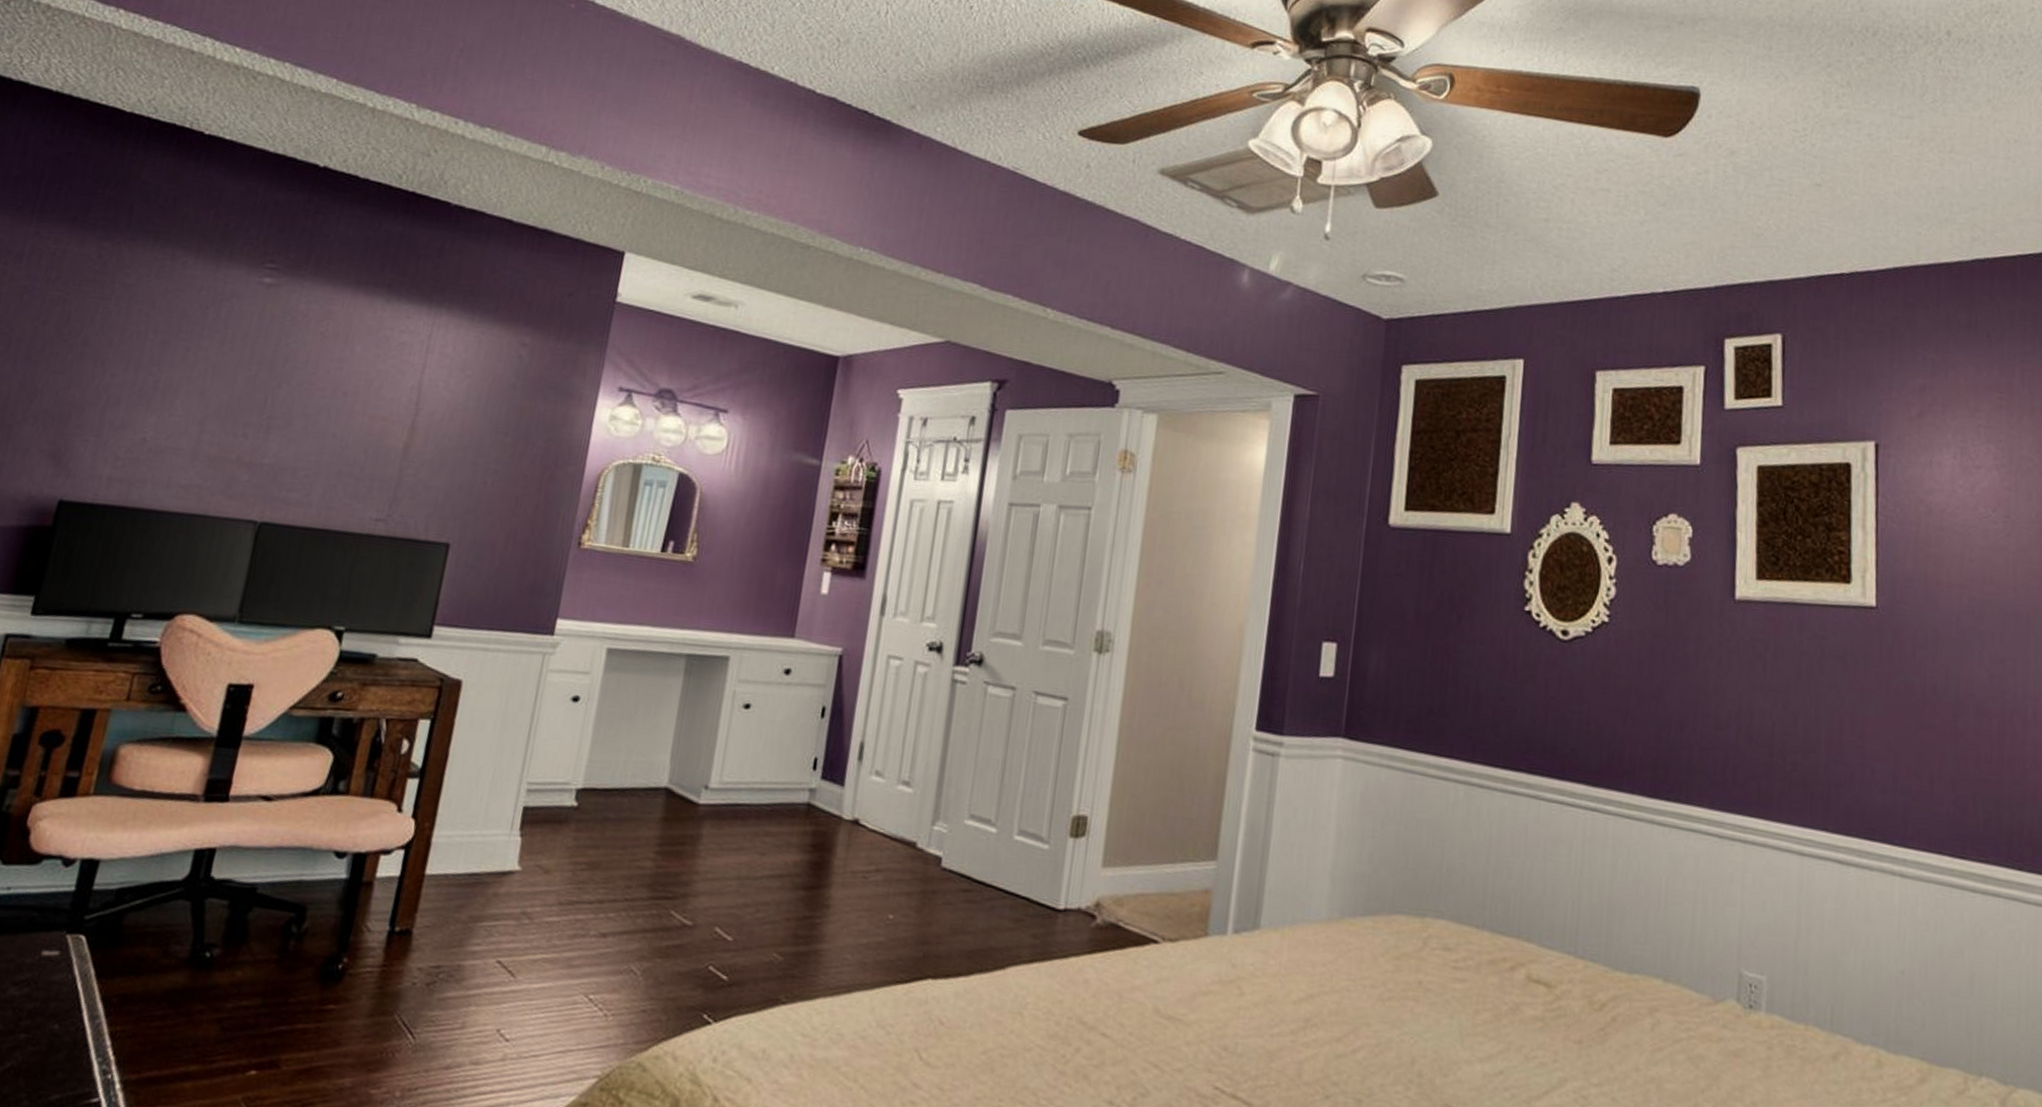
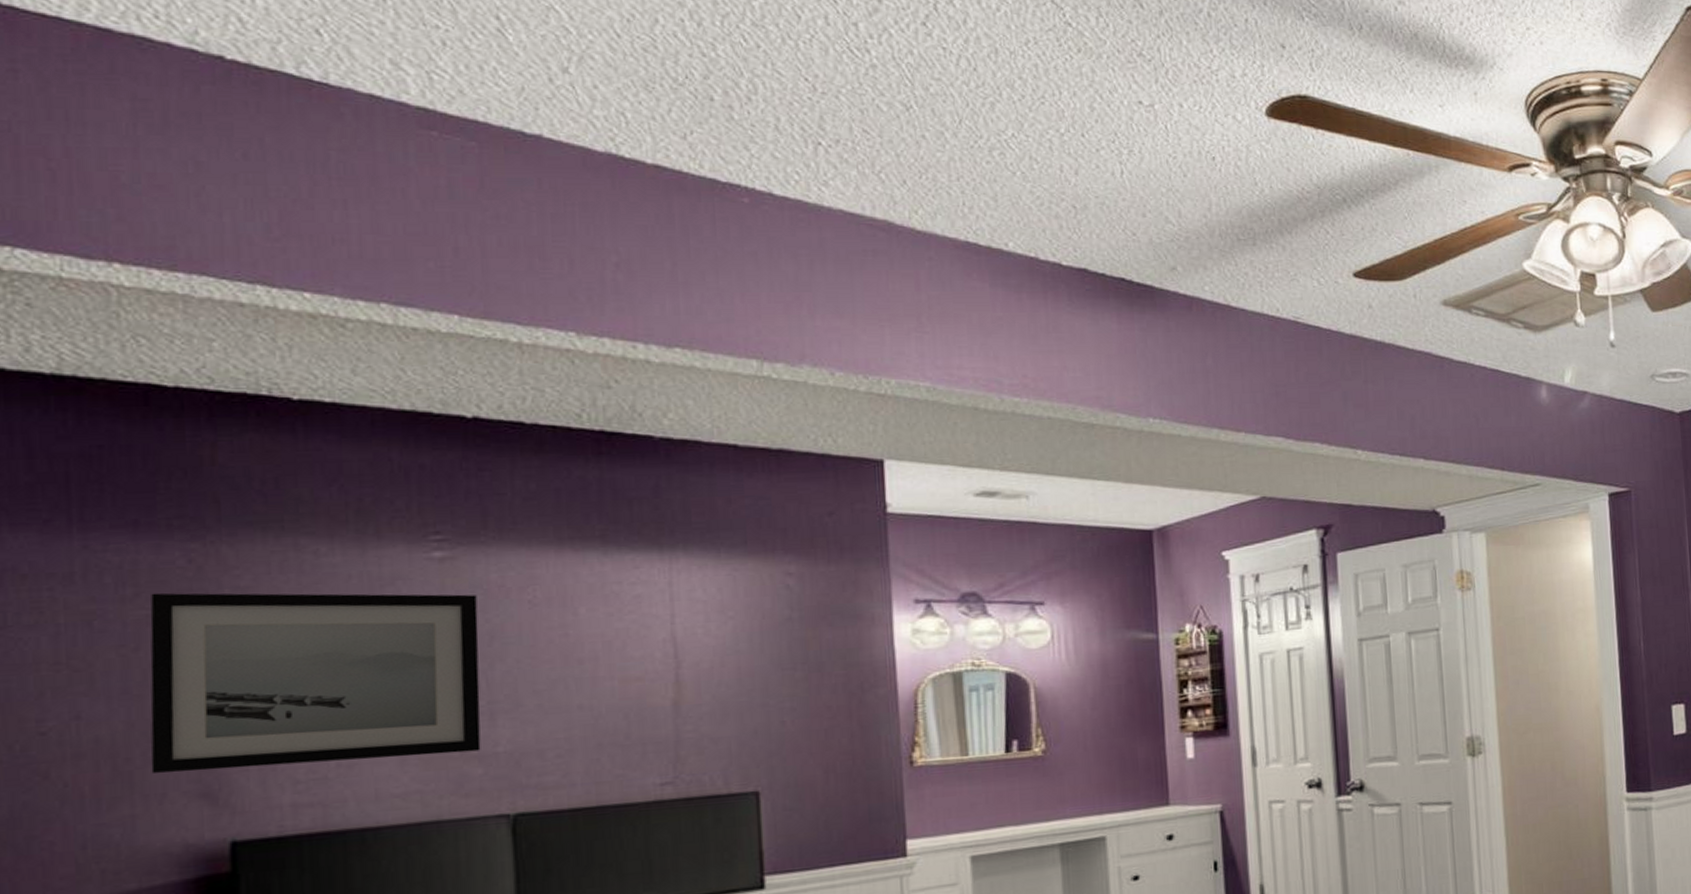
wall art: none [24,278,286,459] -> present [150,592,481,774]

